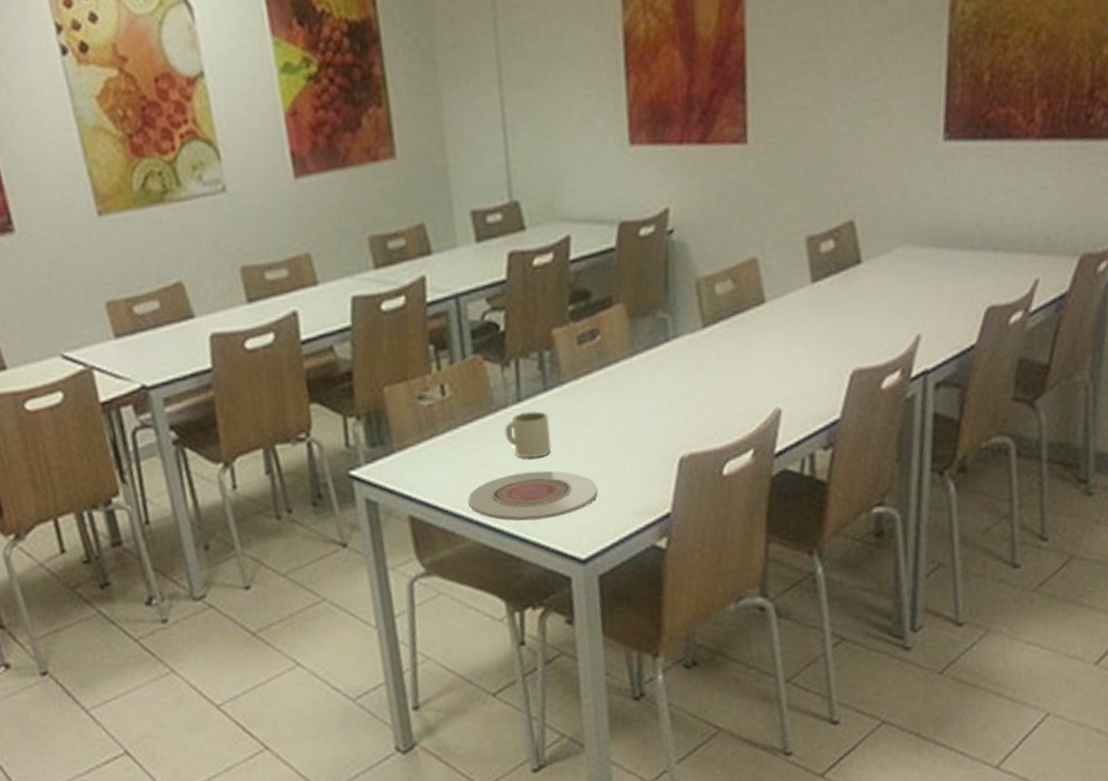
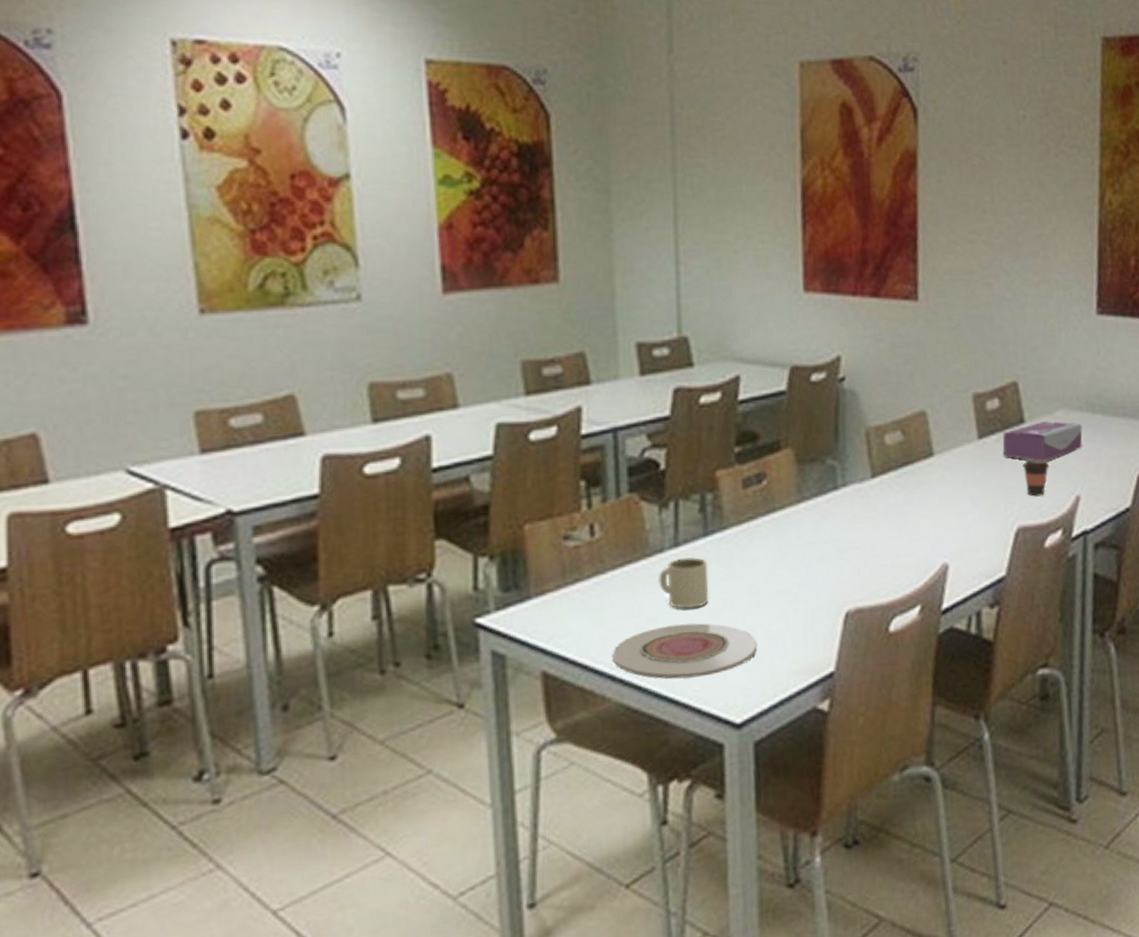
tissue box: none [837,259,925,302] -> present [1002,421,1083,461]
coffee cup: none [859,299,888,339] -> present [1023,458,1049,497]

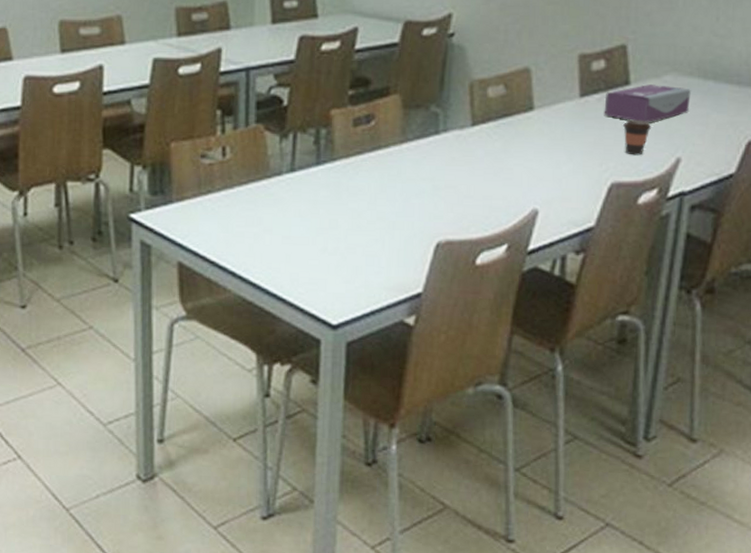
plate: present [612,623,758,679] -> none [234,237,356,282]
mug: present [658,556,709,609] -> none [276,181,318,225]

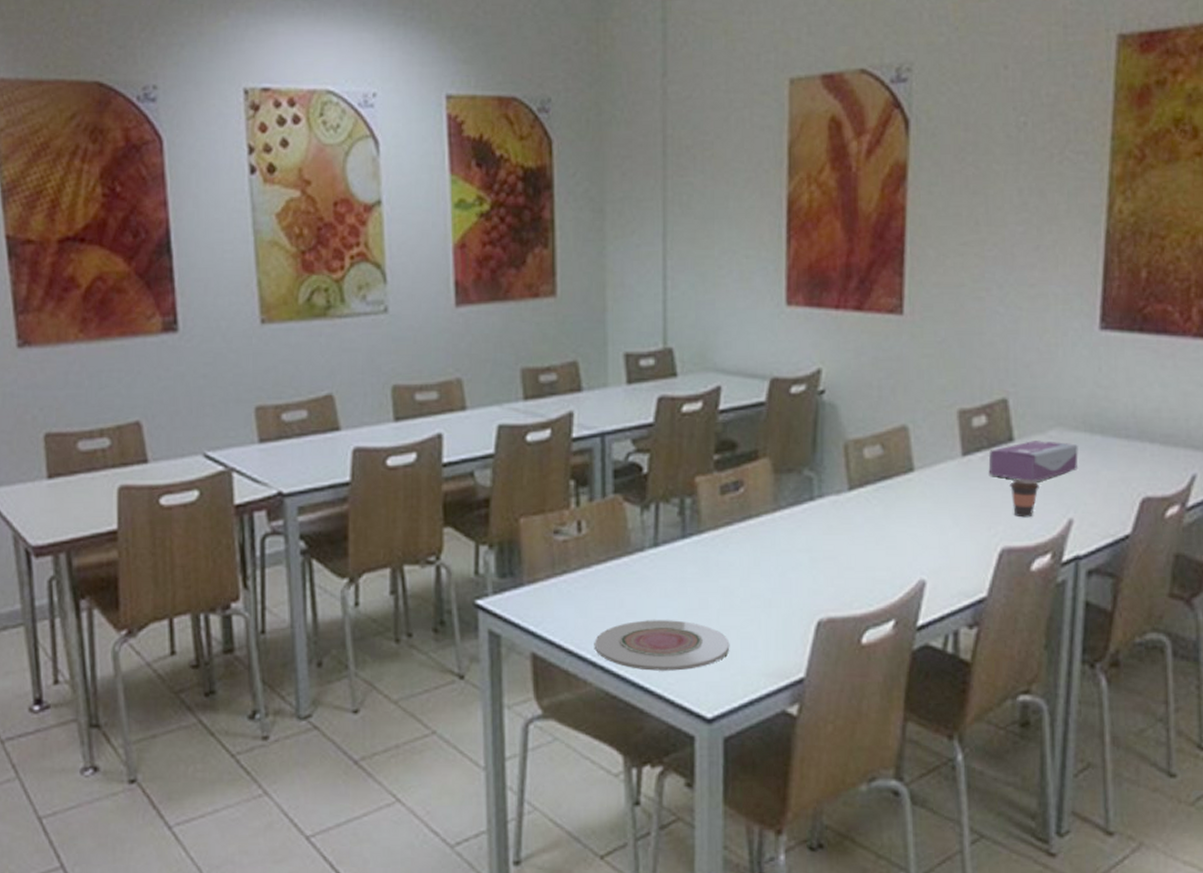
plate: none [234,237,356,282] -> present [594,620,730,671]

